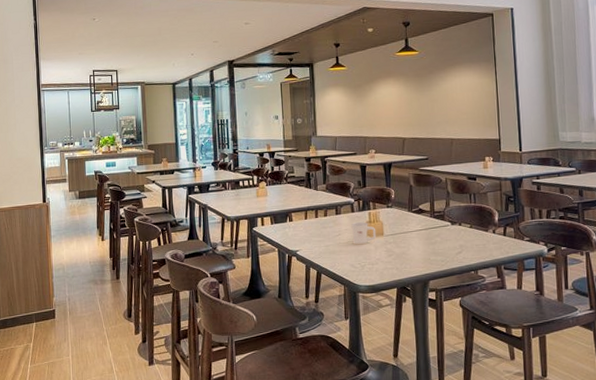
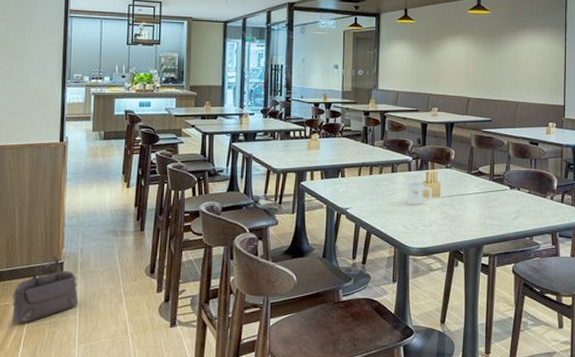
handbag: none [16,303,71,365] -> present [12,254,79,324]

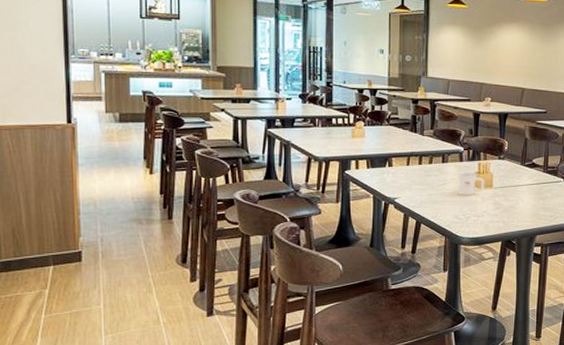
handbag: present [12,254,79,324] -> none [25,243,103,315]

